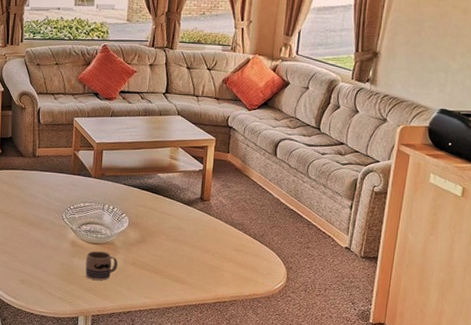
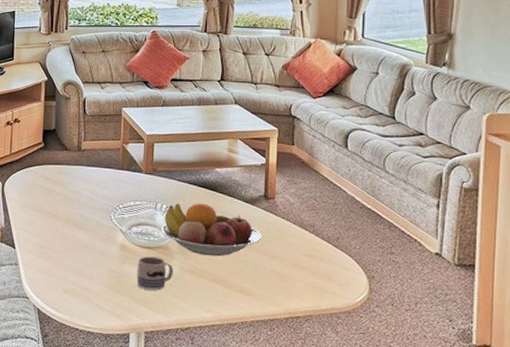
fruit bowl: none [108,204,197,251] -> present [161,203,262,257]

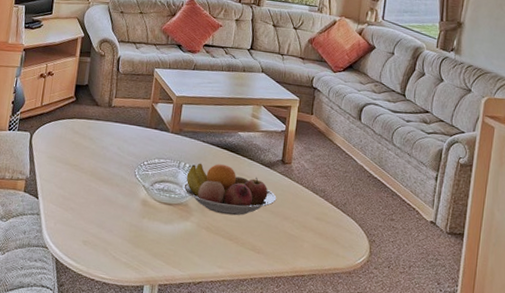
mug: present [136,256,173,291] -> none [155,212,191,245]

